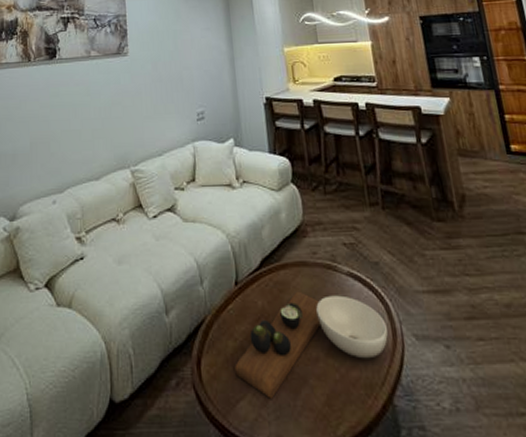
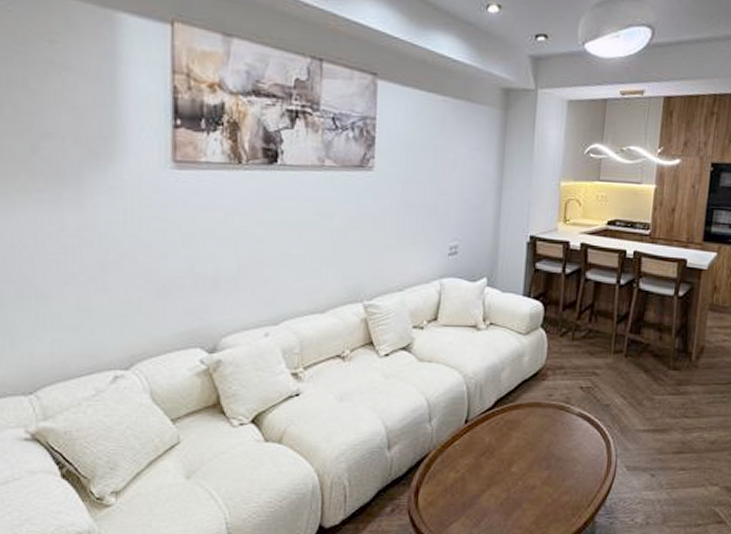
decorative tray: present [235,291,321,399] -> none [452,429,547,520]
bowl: present [316,295,389,359] -> none [541,433,605,486]

